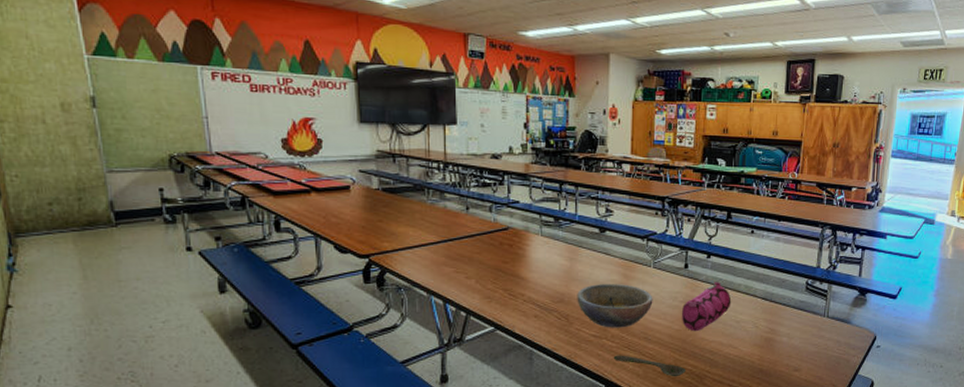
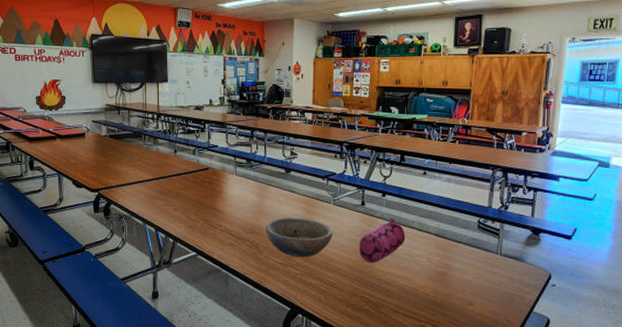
spoon: present [614,355,686,377] -> none [298,281,363,305]

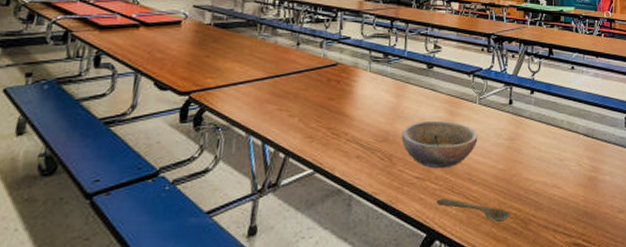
spoon: none [298,281,363,305] -> present [437,198,510,223]
pencil case: present [358,218,406,264] -> none [505,117,555,172]

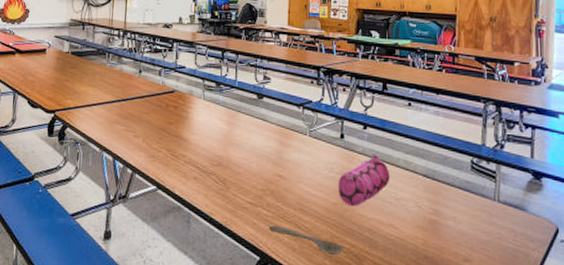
bowl: present [401,120,478,169] -> none [234,149,309,197]
pencil case: none [505,117,555,172] -> present [337,154,390,207]

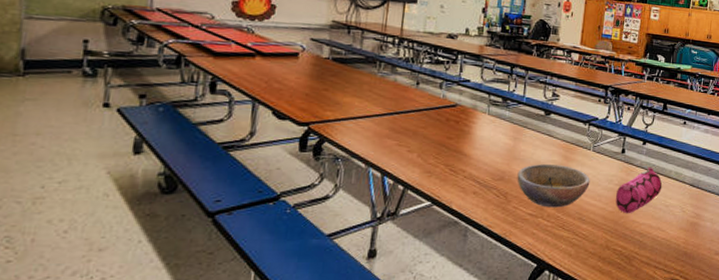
bowl: none [234,149,309,197] -> present [517,163,590,208]
spoon: present [269,225,343,256] -> none [548,234,616,258]

